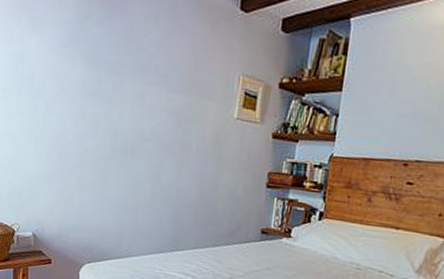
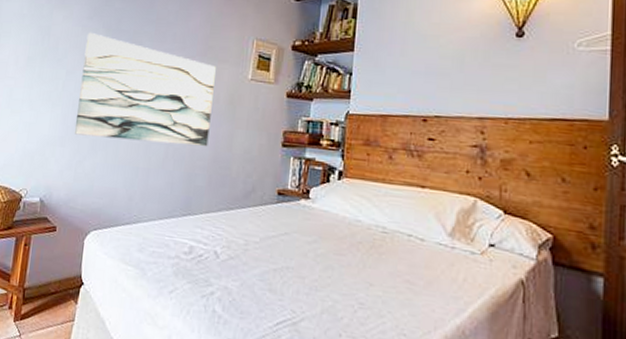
wall art: none [60,61,201,187] -> present [74,32,216,147]

